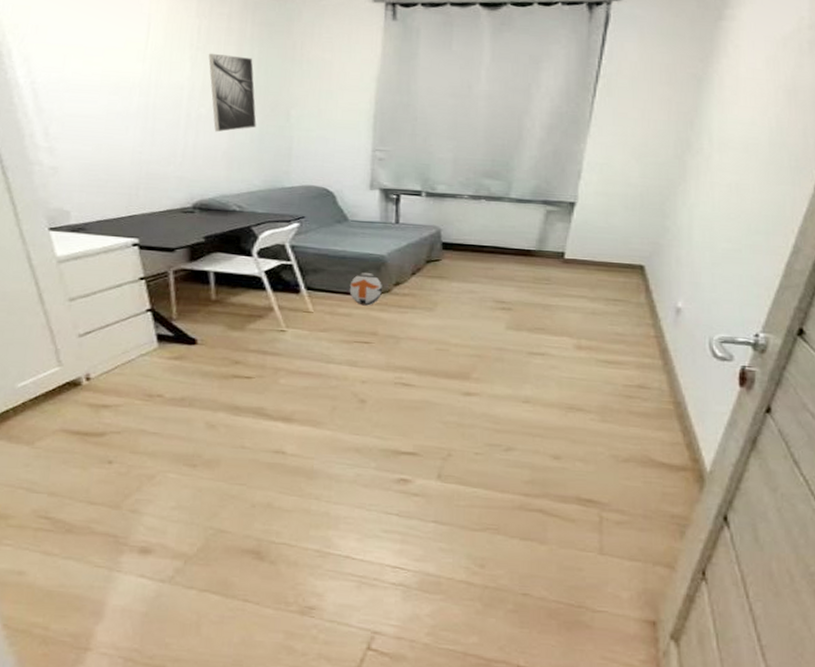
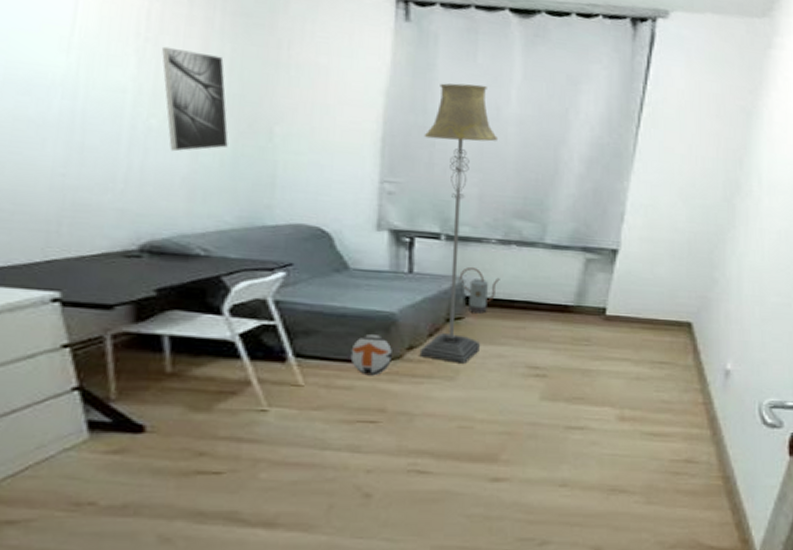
floor lamp: none [404,67,470,297] -> present [419,83,499,364]
watering can: none [437,218,472,257] -> present [459,266,500,314]

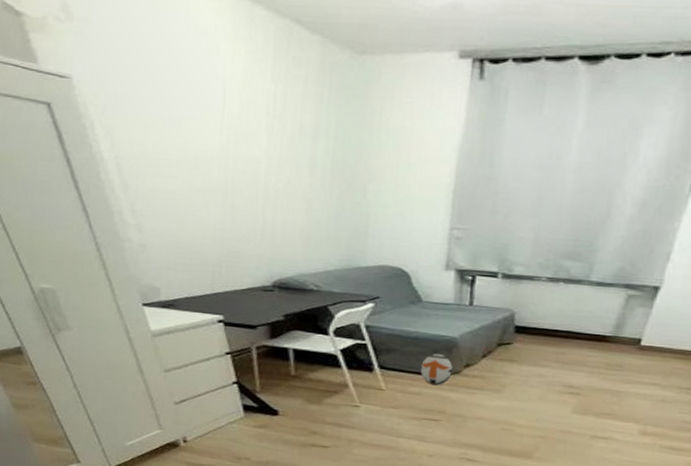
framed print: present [162,46,228,152] -> none [285,122,333,209]
floor lamp: present [419,83,499,364] -> none [474,135,557,380]
watering can: present [459,266,500,314] -> none [511,300,547,341]

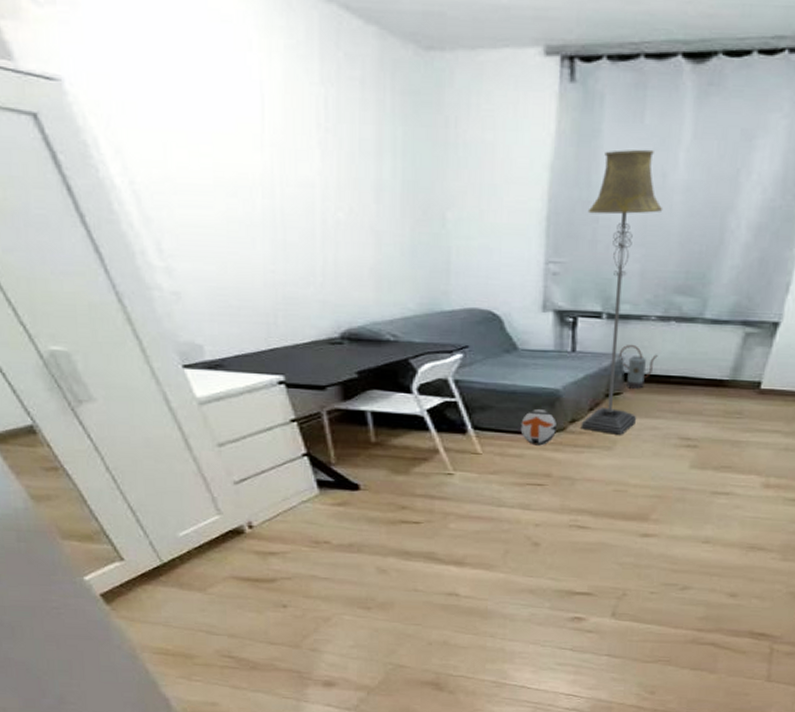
floor lamp: none [474,135,557,380] -> present [580,149,663,435]
watering can: none [511,300,547,341] -> present [618,344,658,389]

